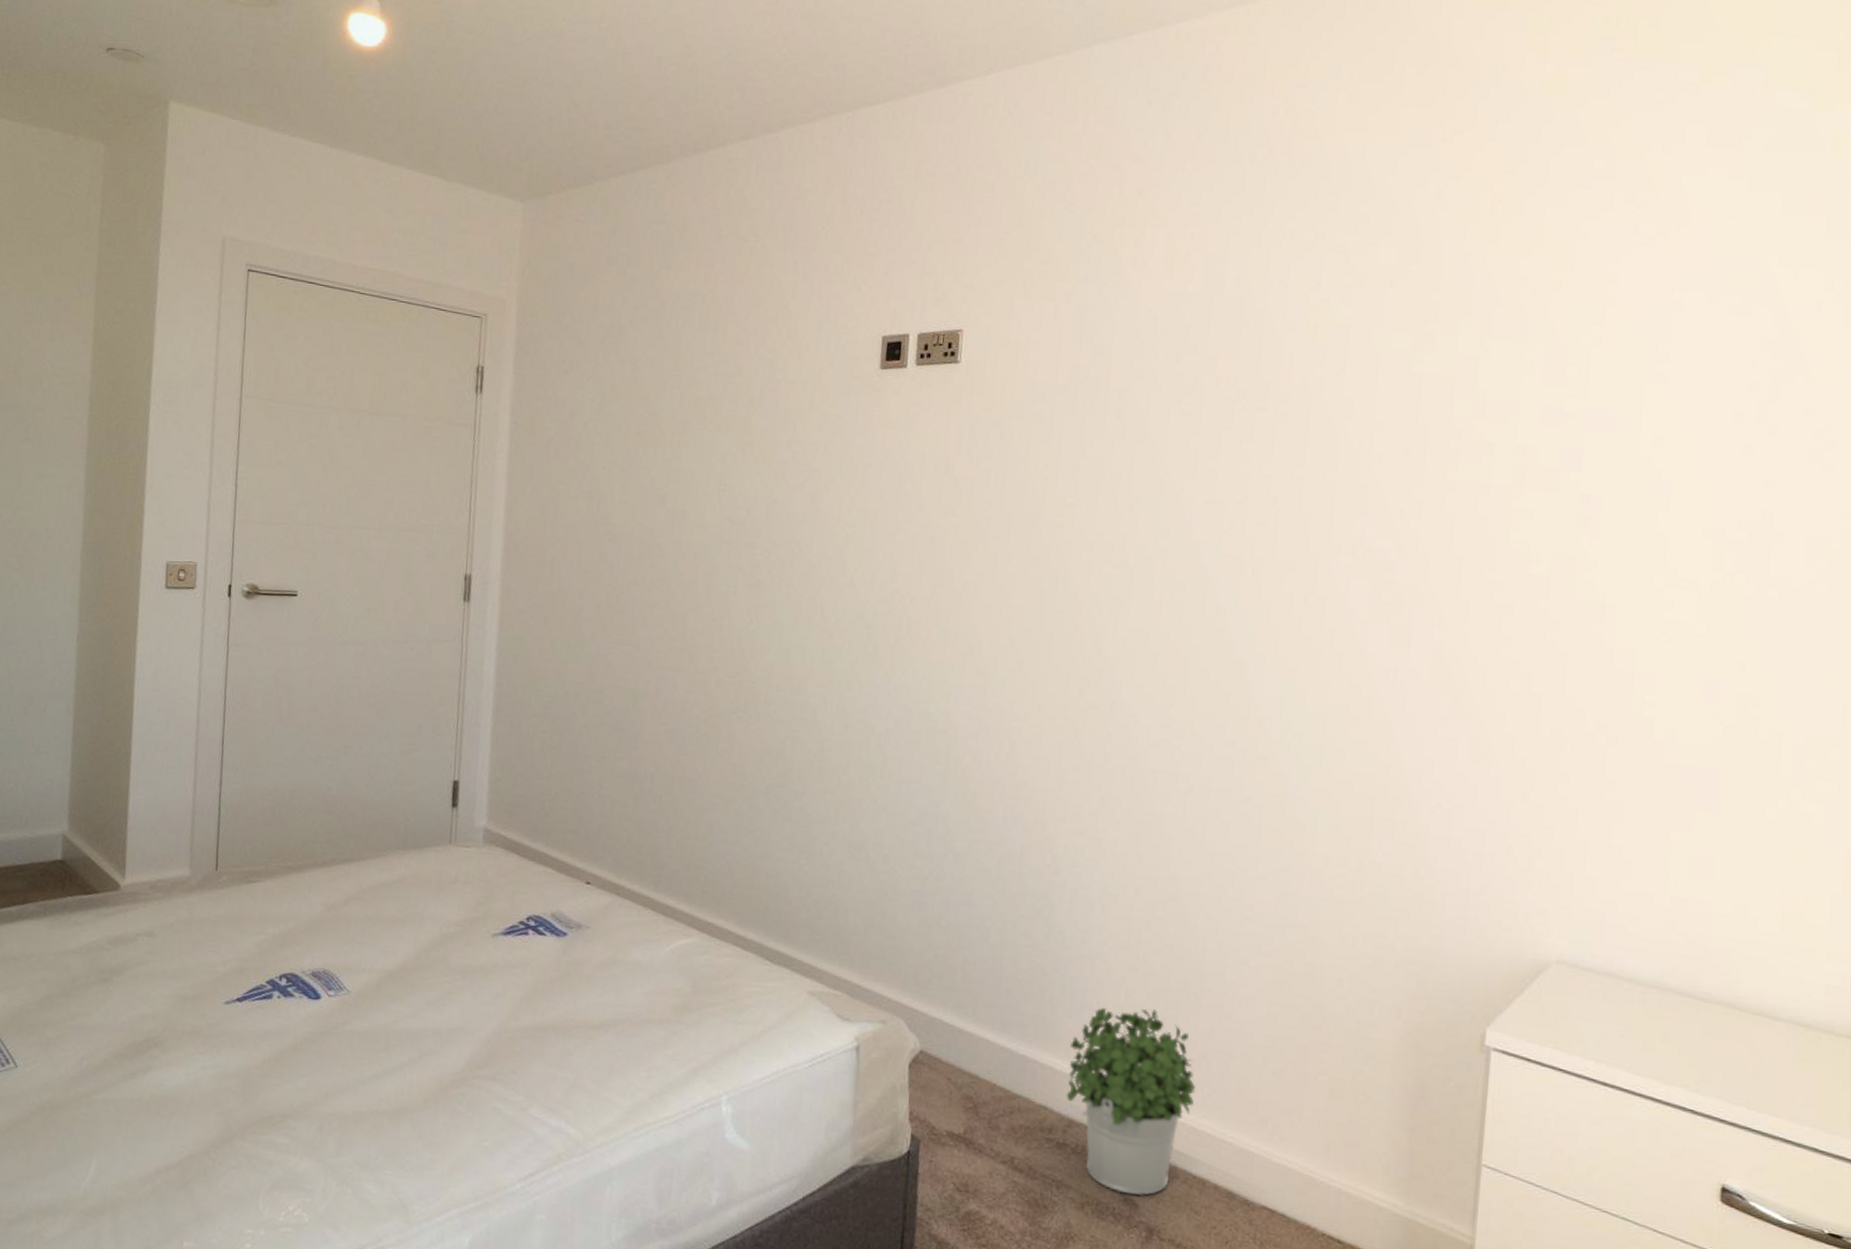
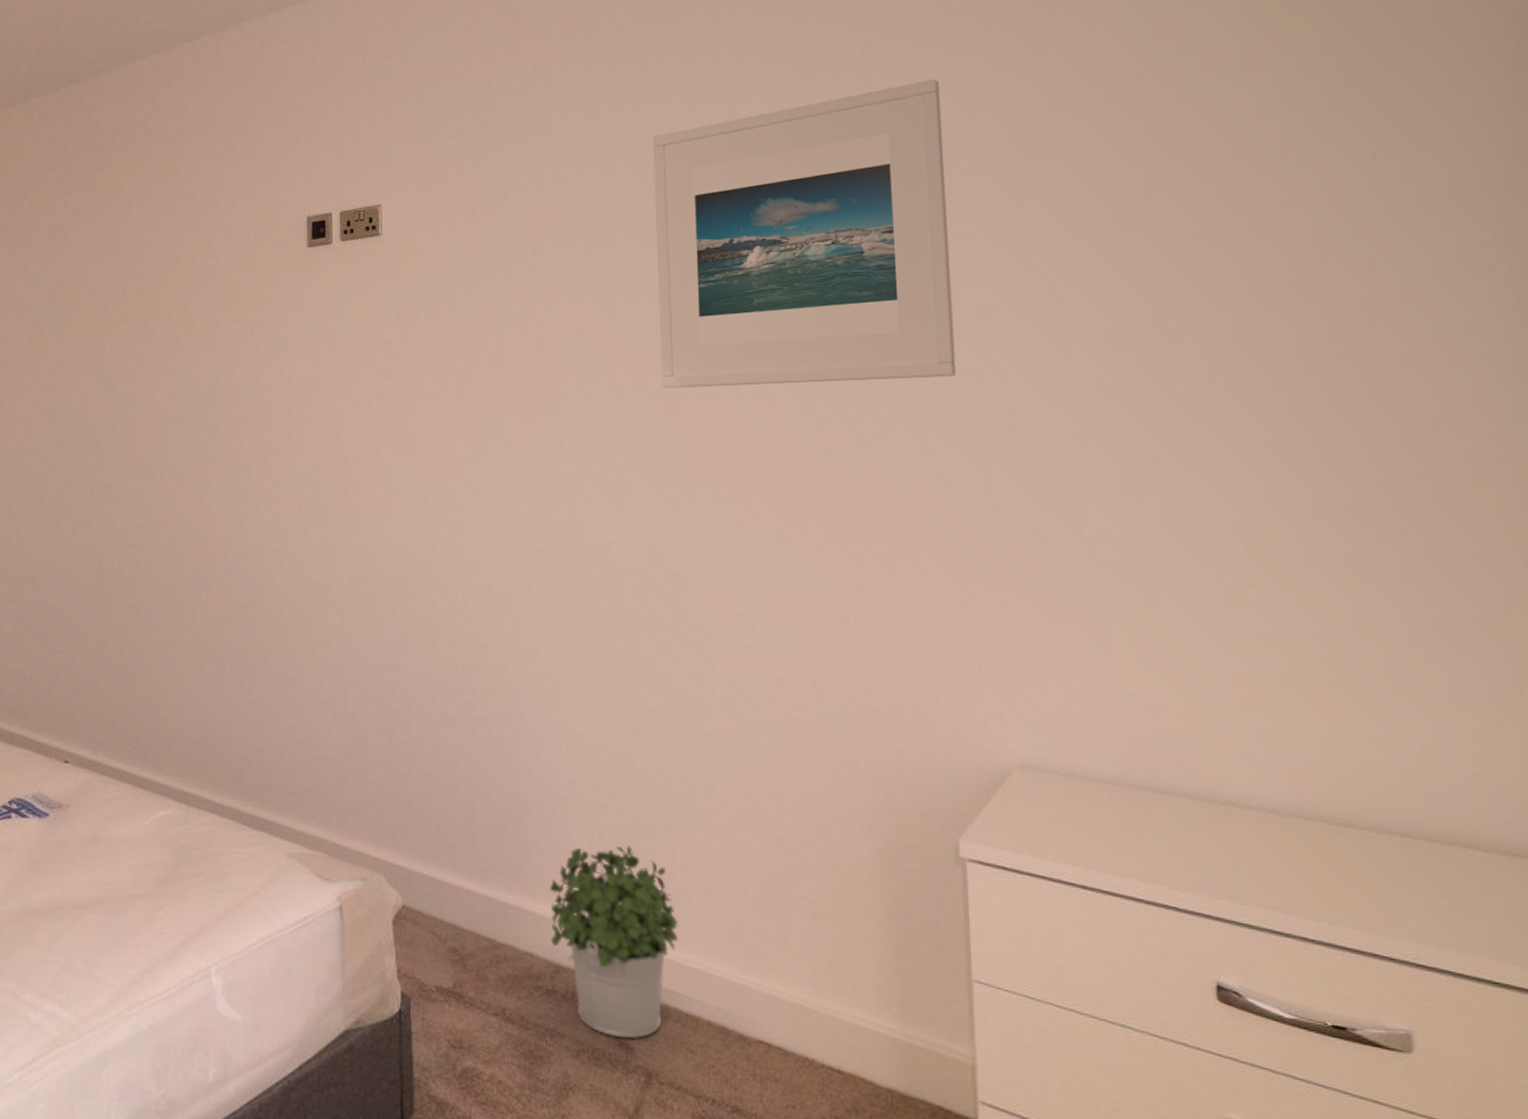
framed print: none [1239,243,1570,563] -> present [652,79,956,388]

